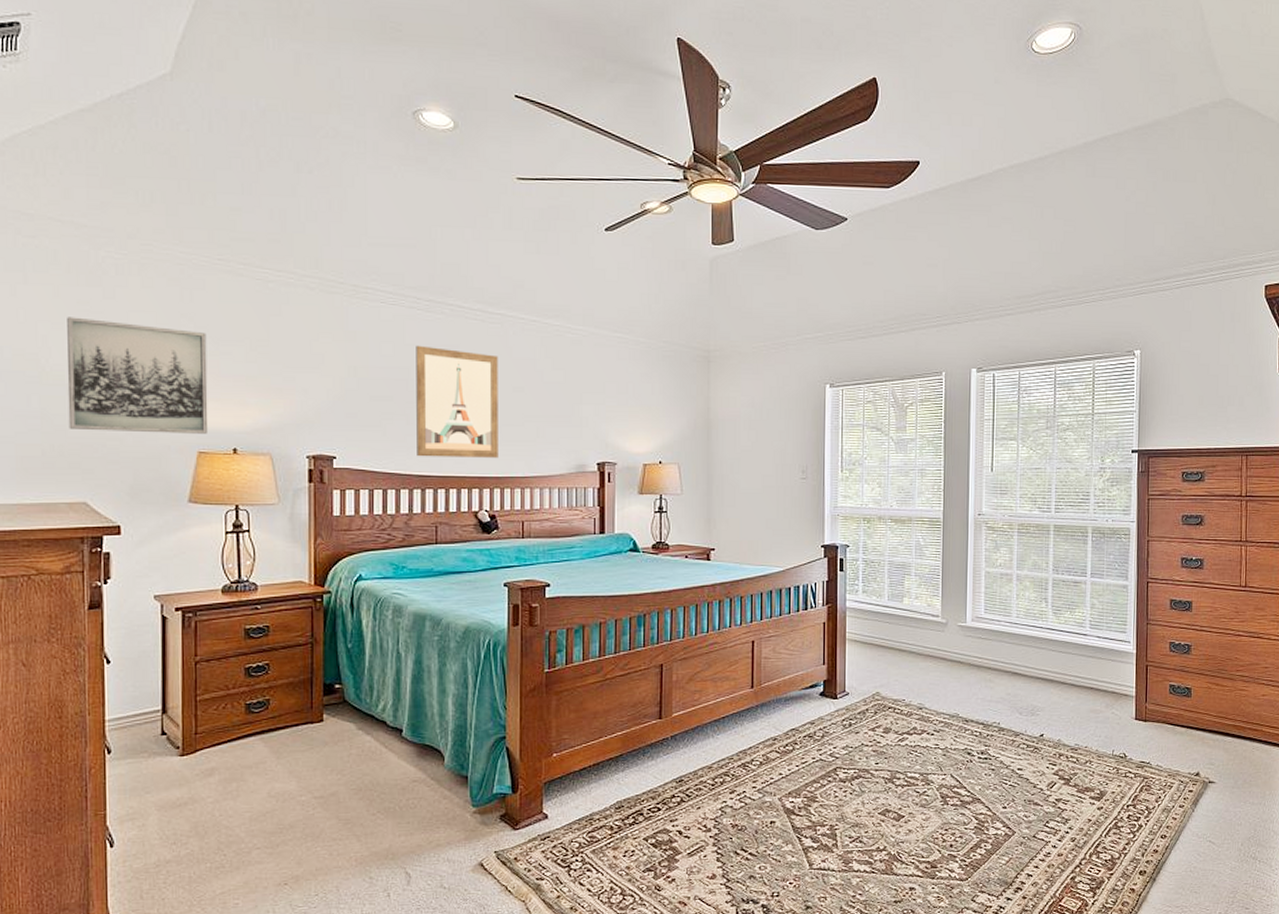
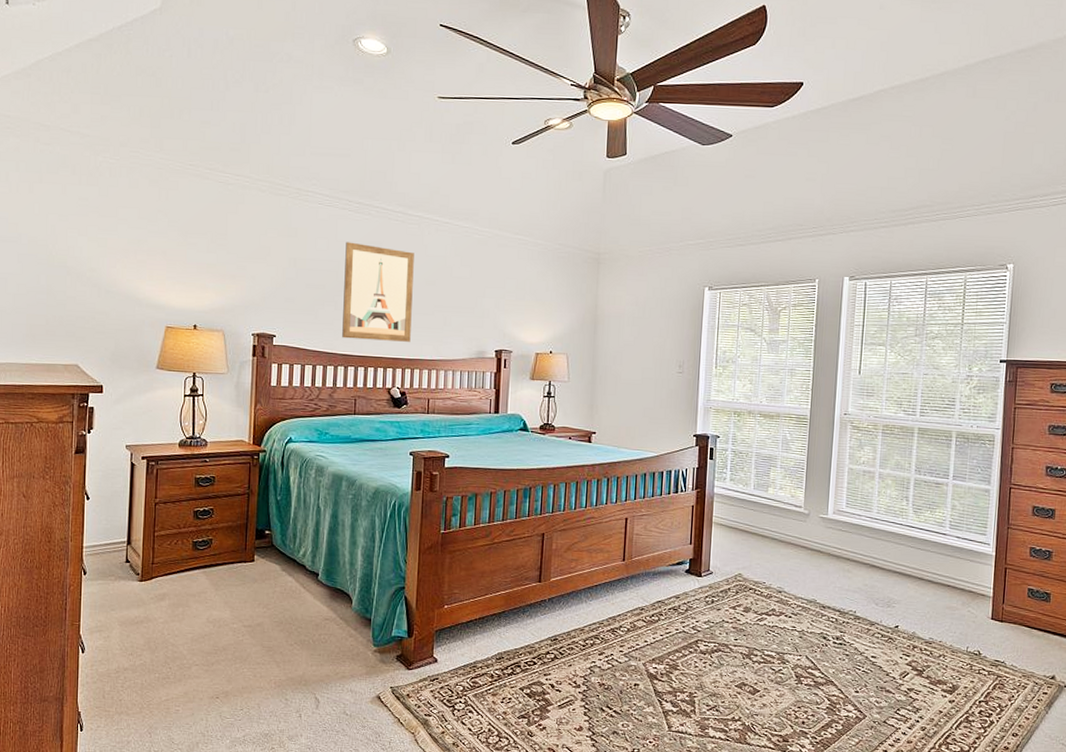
wall art: present [67,317,208,434] -> none [67,210,177,312]

